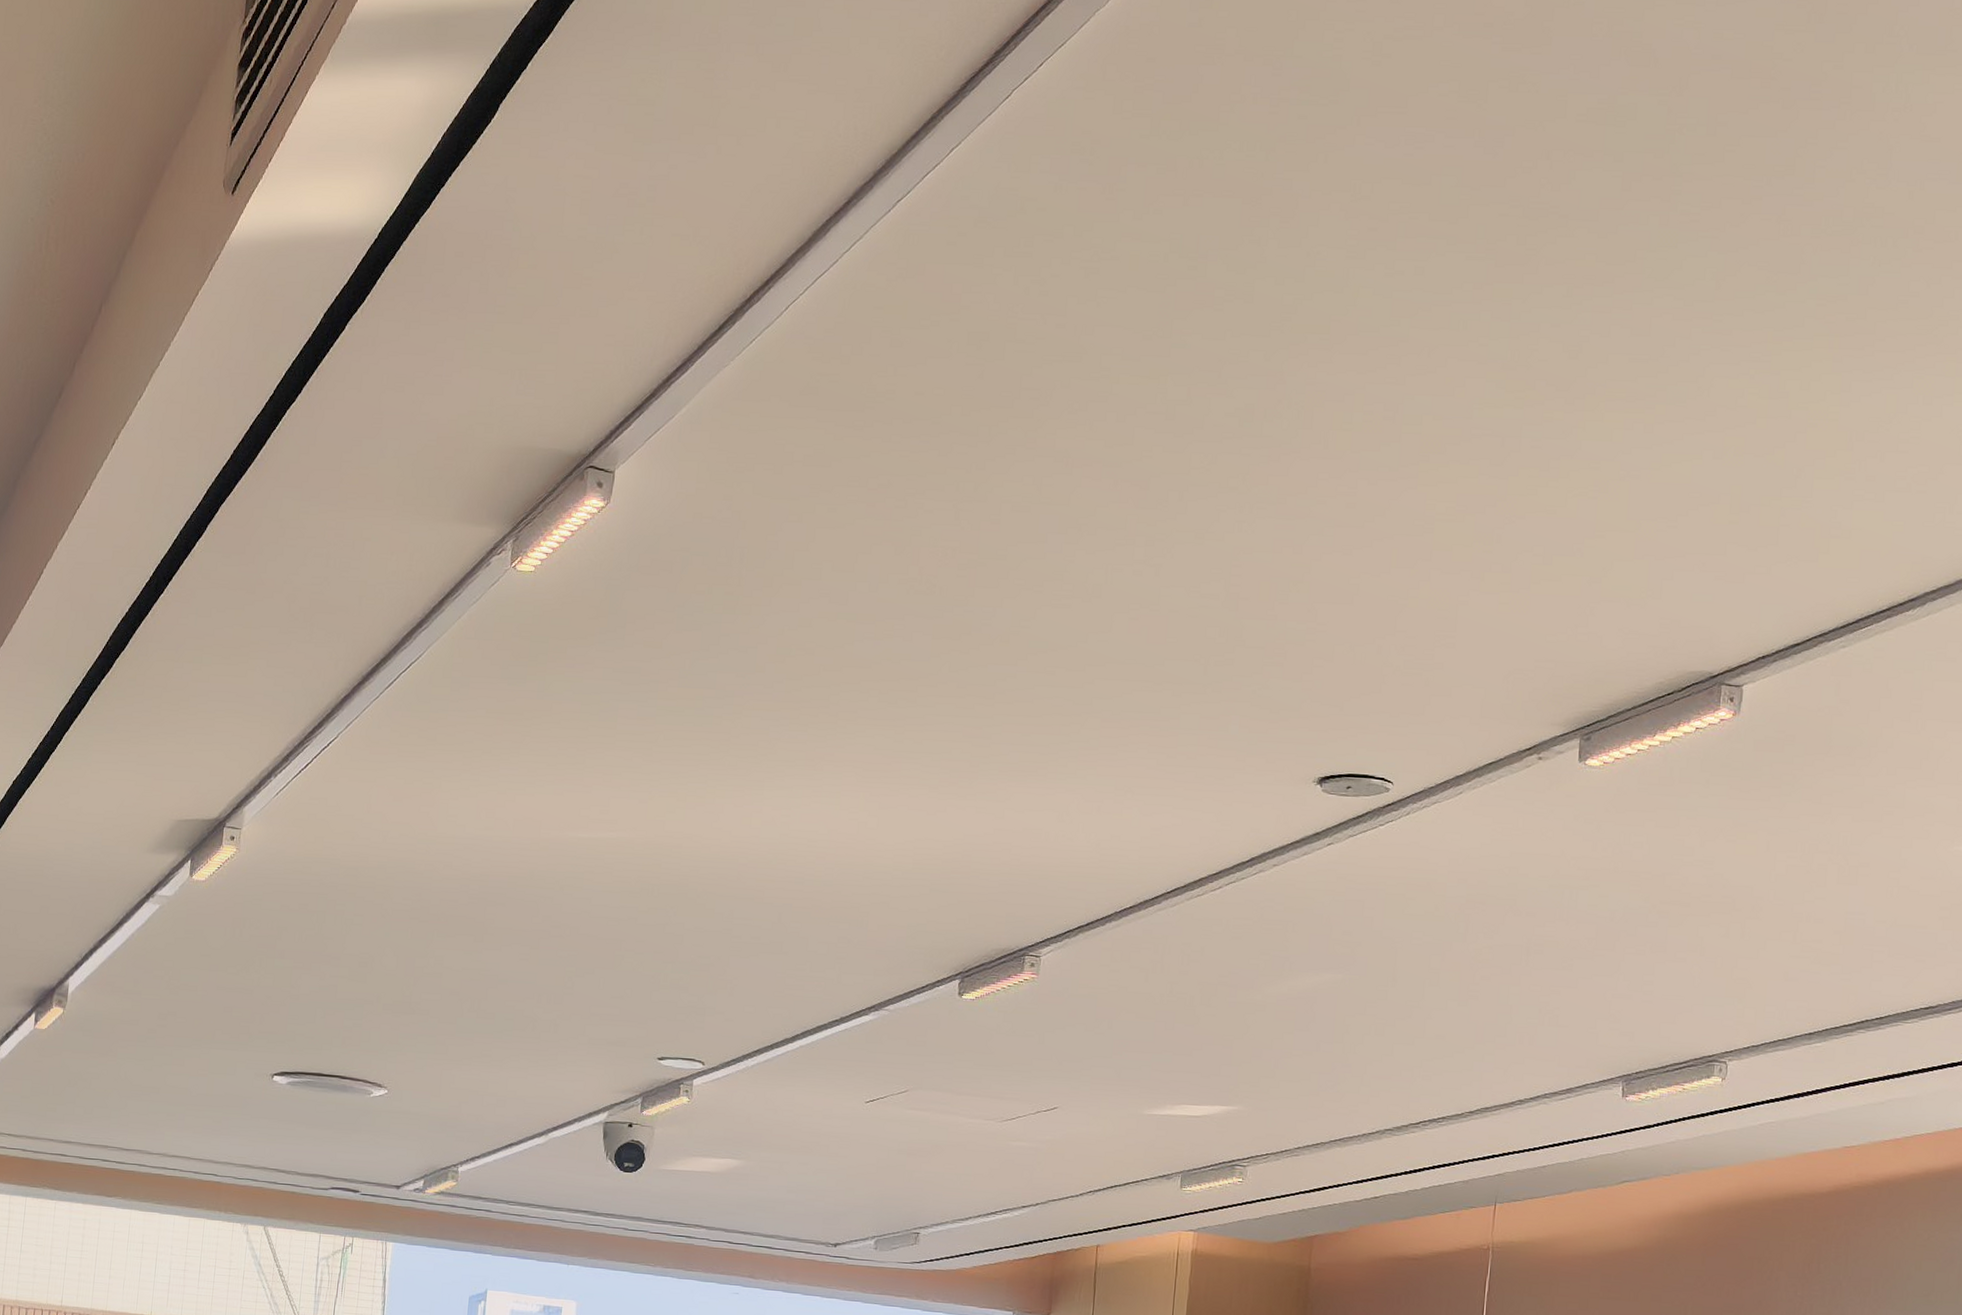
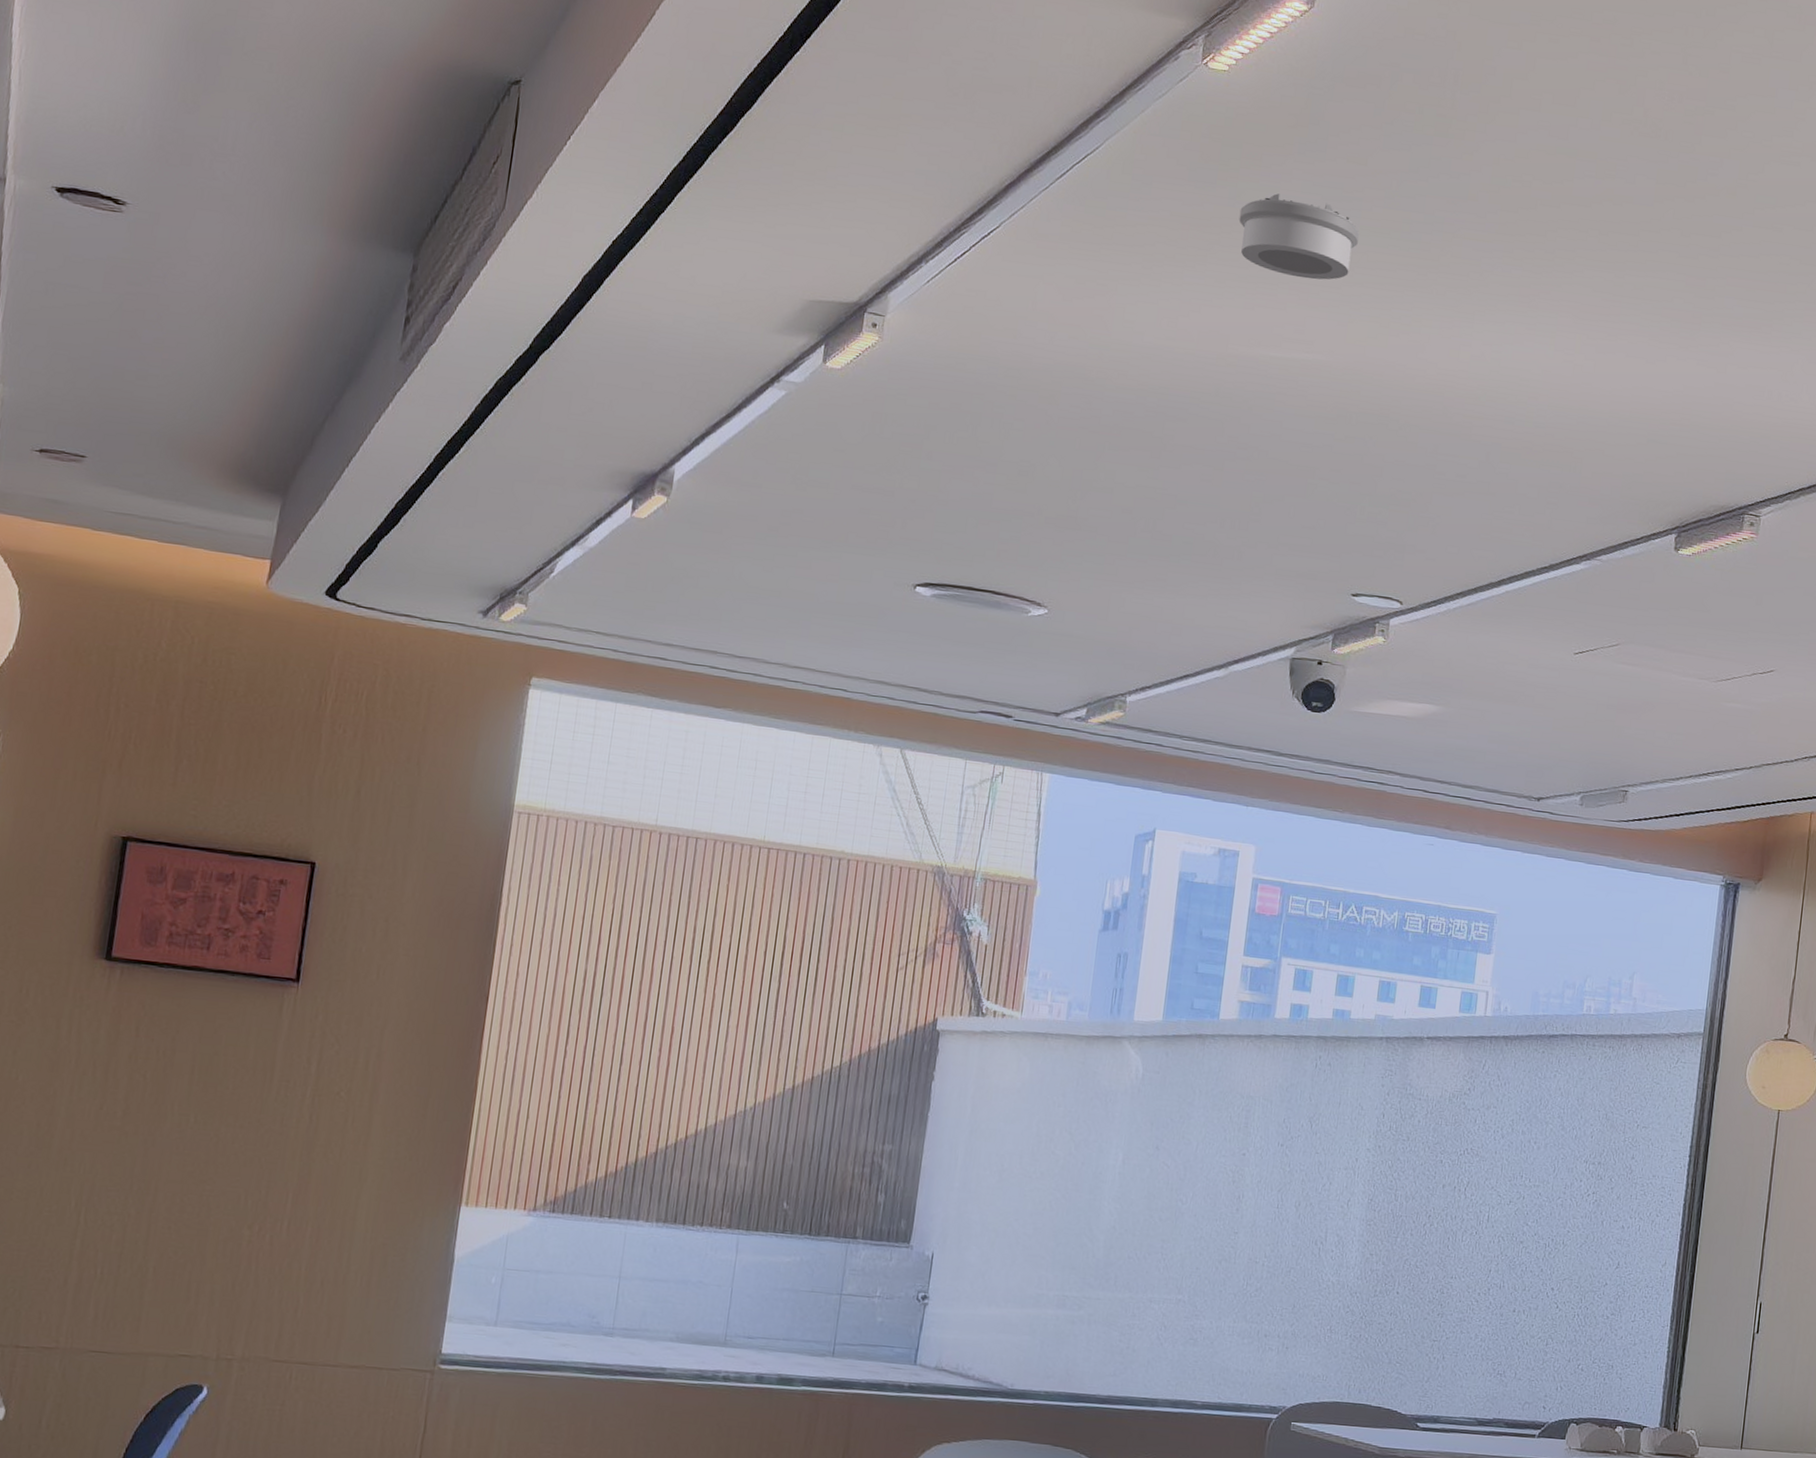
smoke detector: none [547,683,656,762] -> present [1239,193,1359,280]

